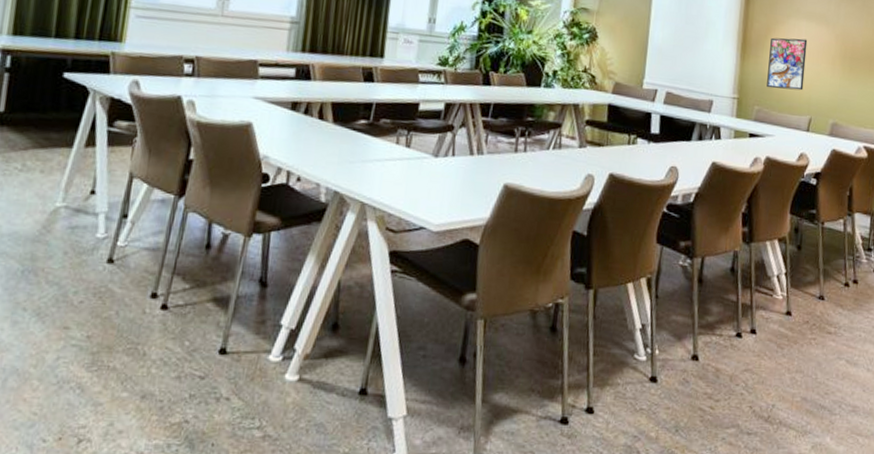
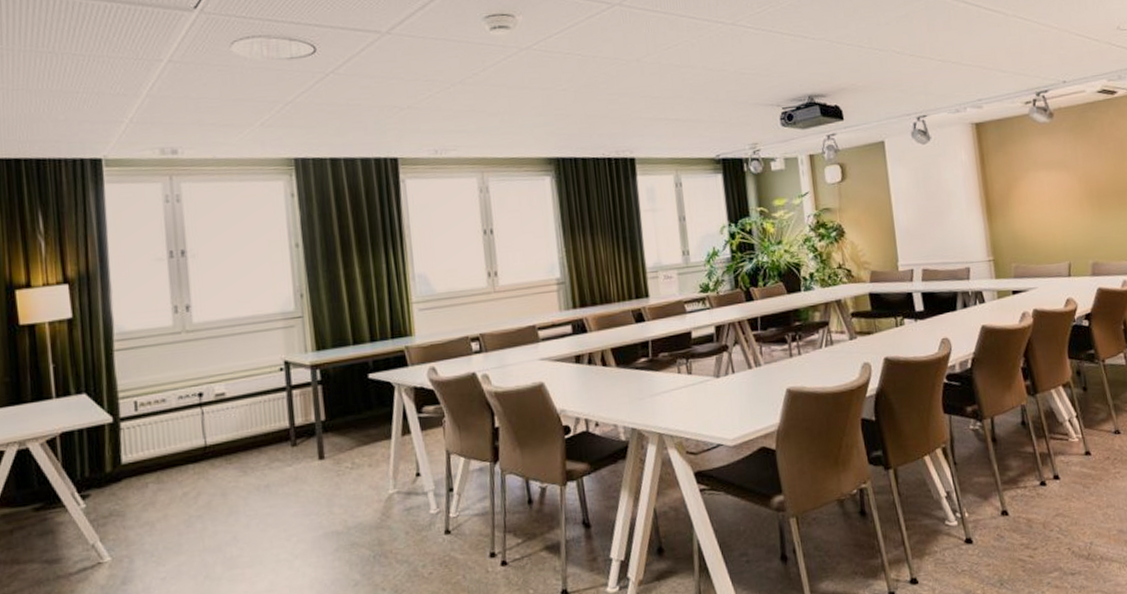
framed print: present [767,37,808,91] -> none [1014,188,1057,244]

